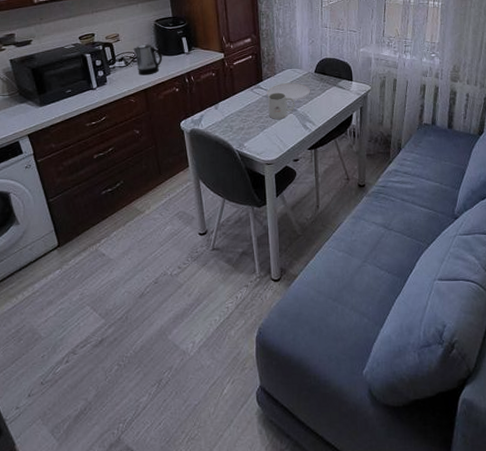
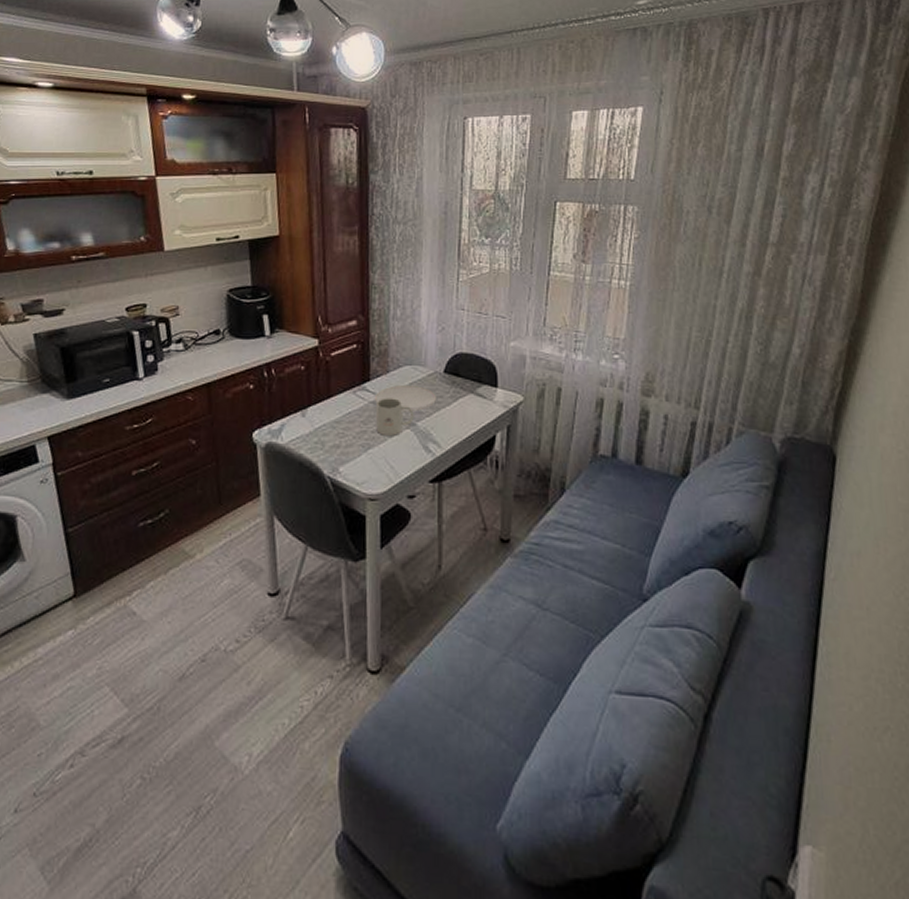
kettle: present [133,44,163,75] -> none [196,321,236,364]

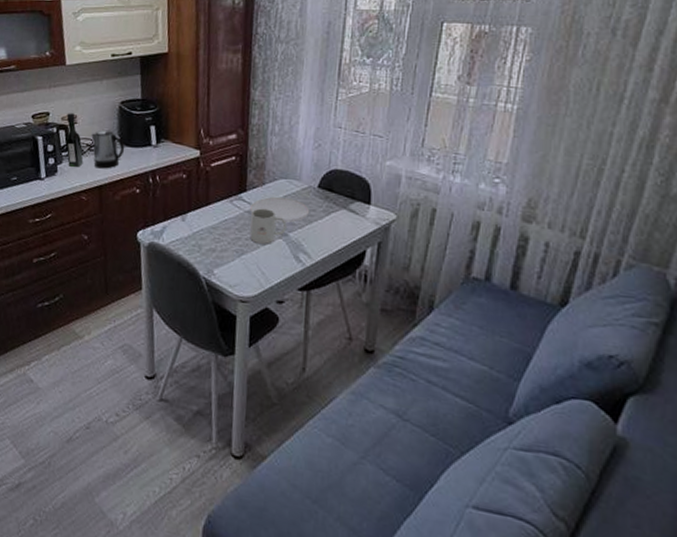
bottle: none [166,304,188,364] -> present [65,113,84,167]
kettle: none [196,321,236,364] -> present [91,129,125,169]

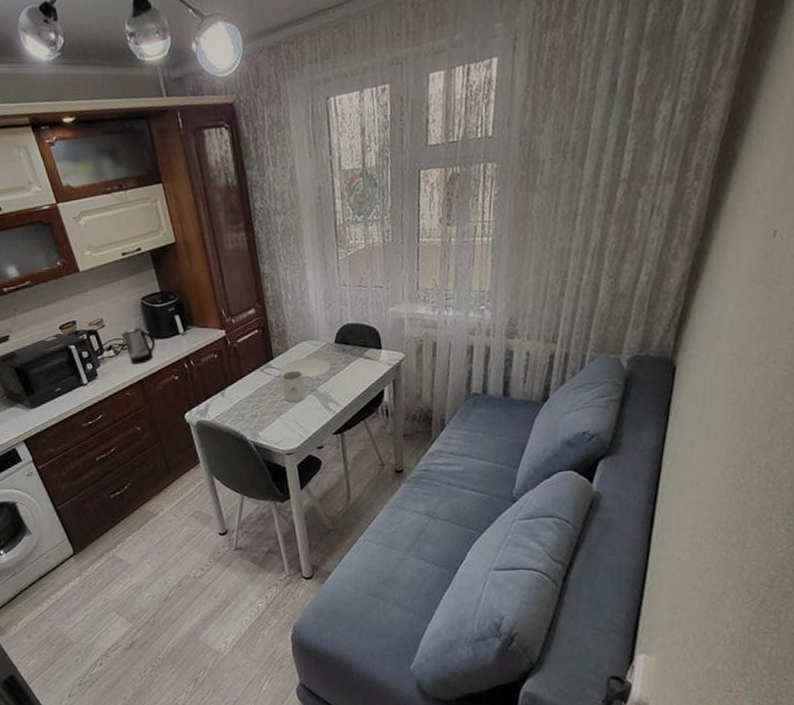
bottle: present [65,113,84,167] -> none [93,317,120,368]

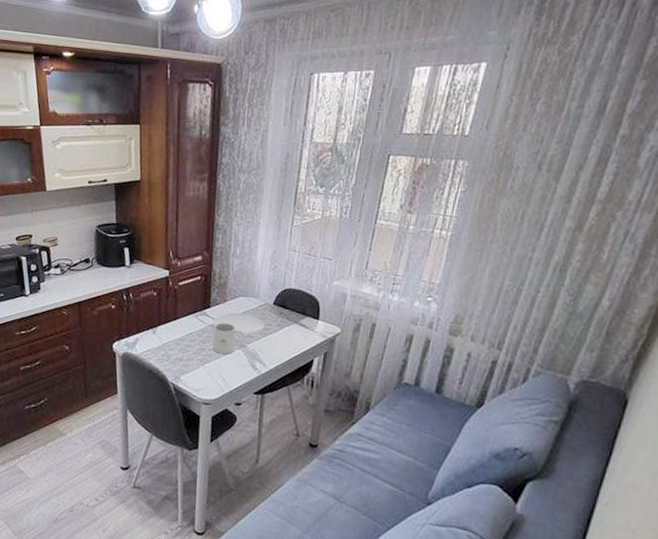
kettle: present [121,327,156,365] -> none [71,251,102,287]

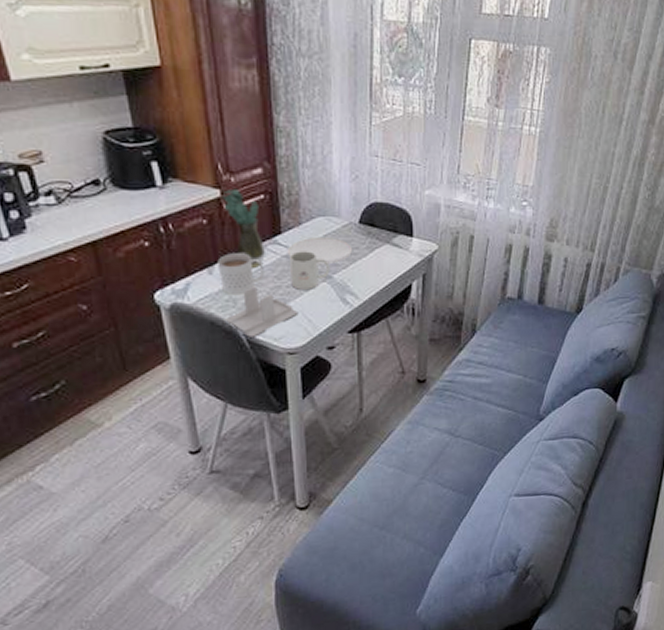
napkin holder: none [158,346,216,387] -> present [223,286,299,337]
mug: none [160,319,194,352] -> present [217,253,264,296]
vase: none [169,269,197,332] -> present [221,186,265,268]

